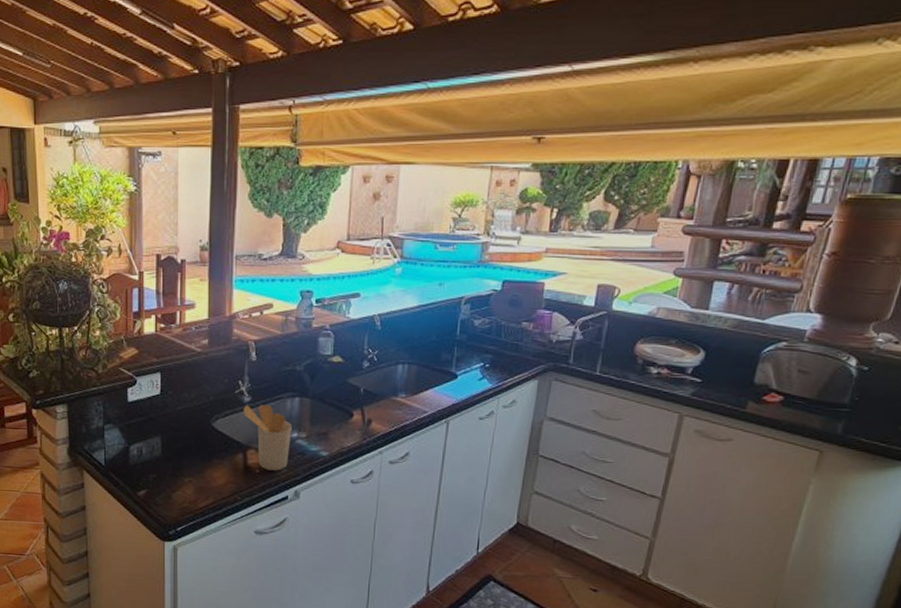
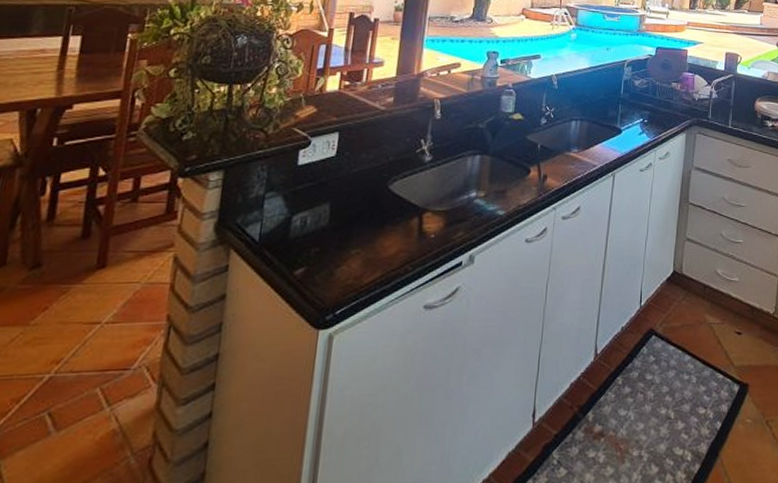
utensil holder: present [243,404,292,471] -> none [423,164,471,235]

